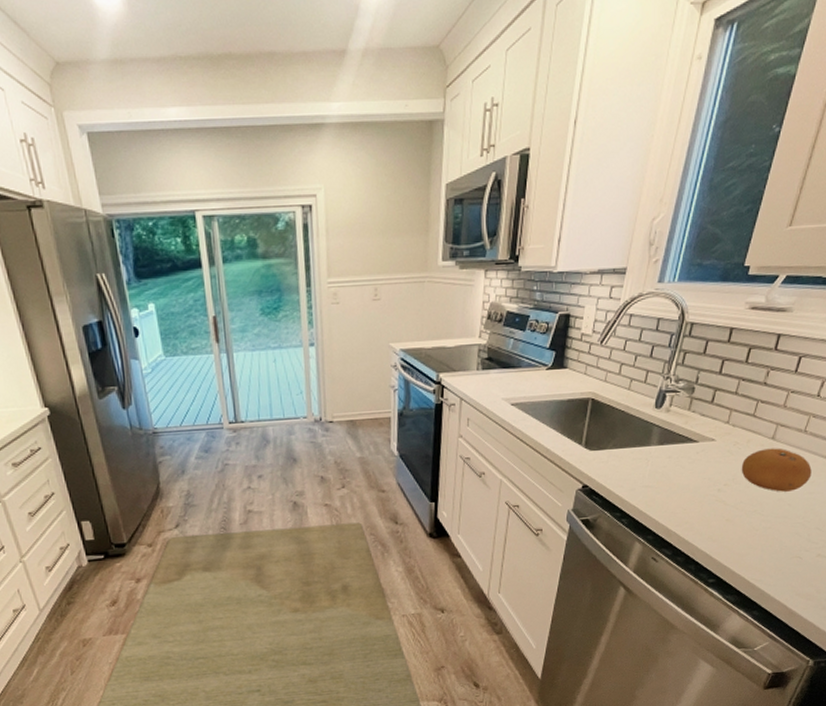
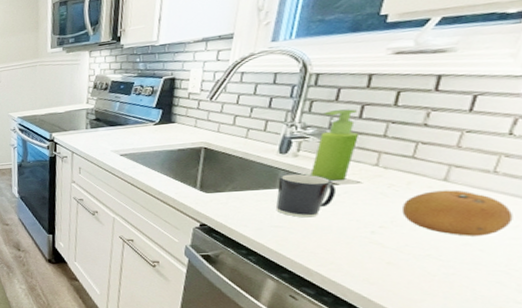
mug: none [648,430,697,477] -> present [275,173,337,218]
soap dispenser: none [678,362,718,438] -> present [310,109,360,181]

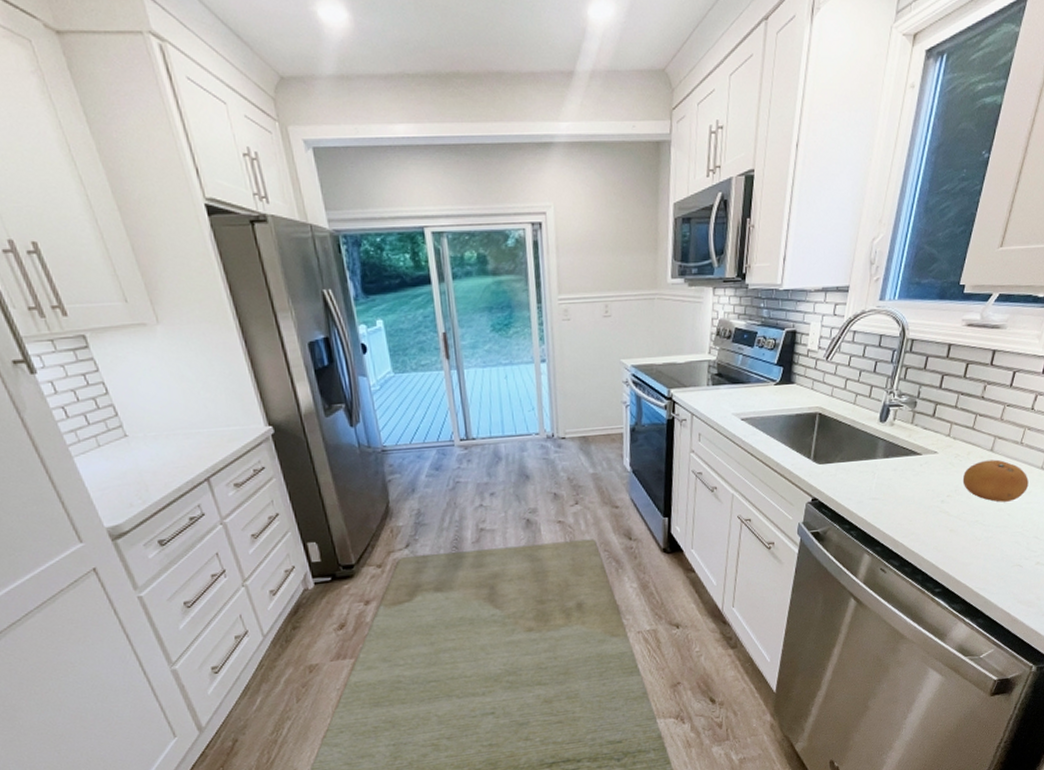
mug: present [275,173,337,218] -> none [874,443,920,489]
soap dispenser: present [310,109,360,181] -> none [902,377,939,451]

